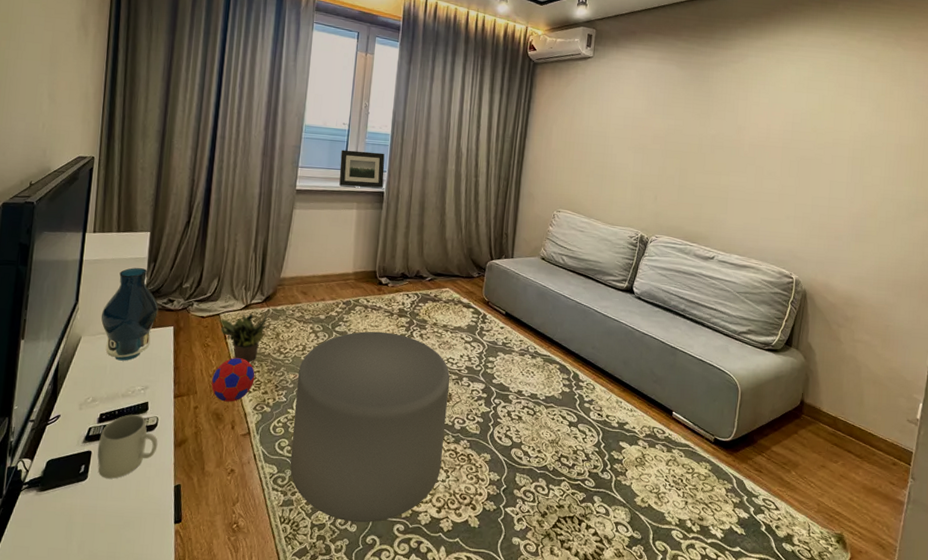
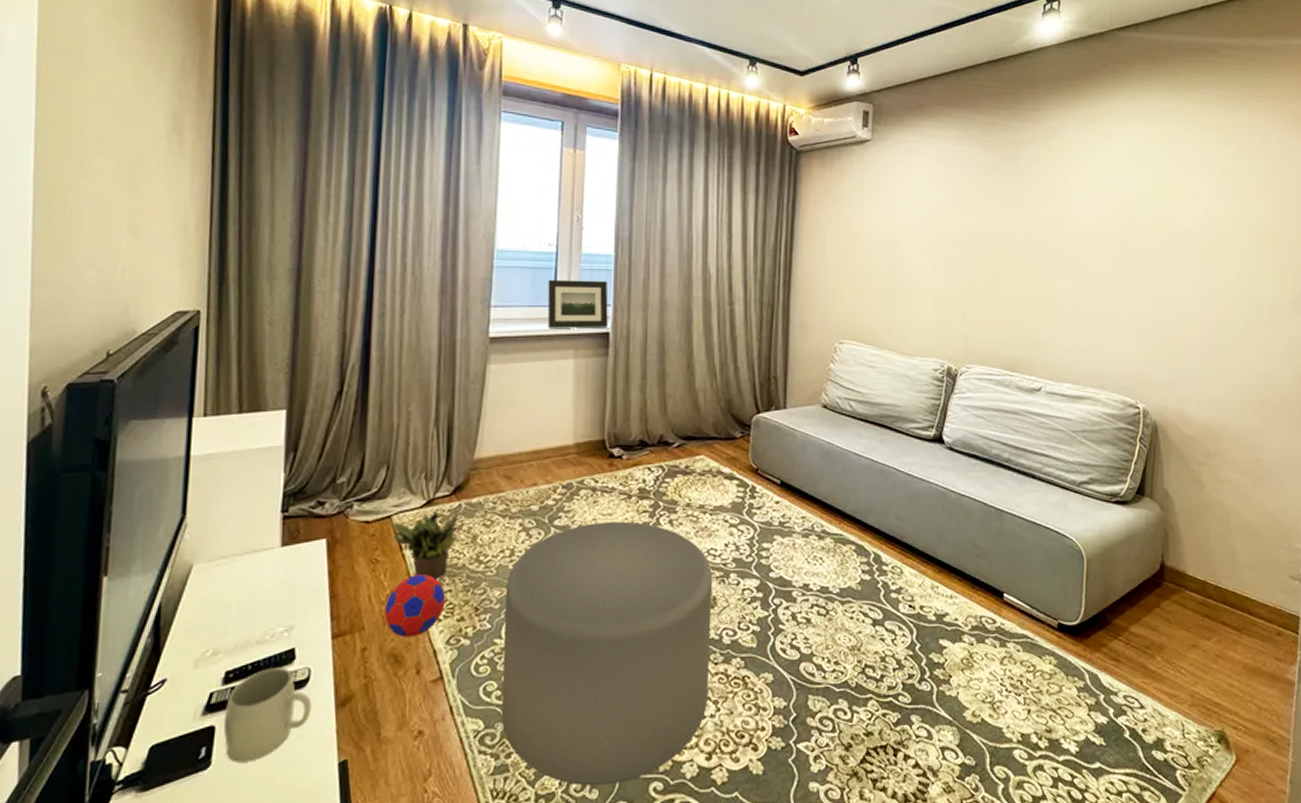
vase: present [100,268,159,361] -> none [220,461,304,594]

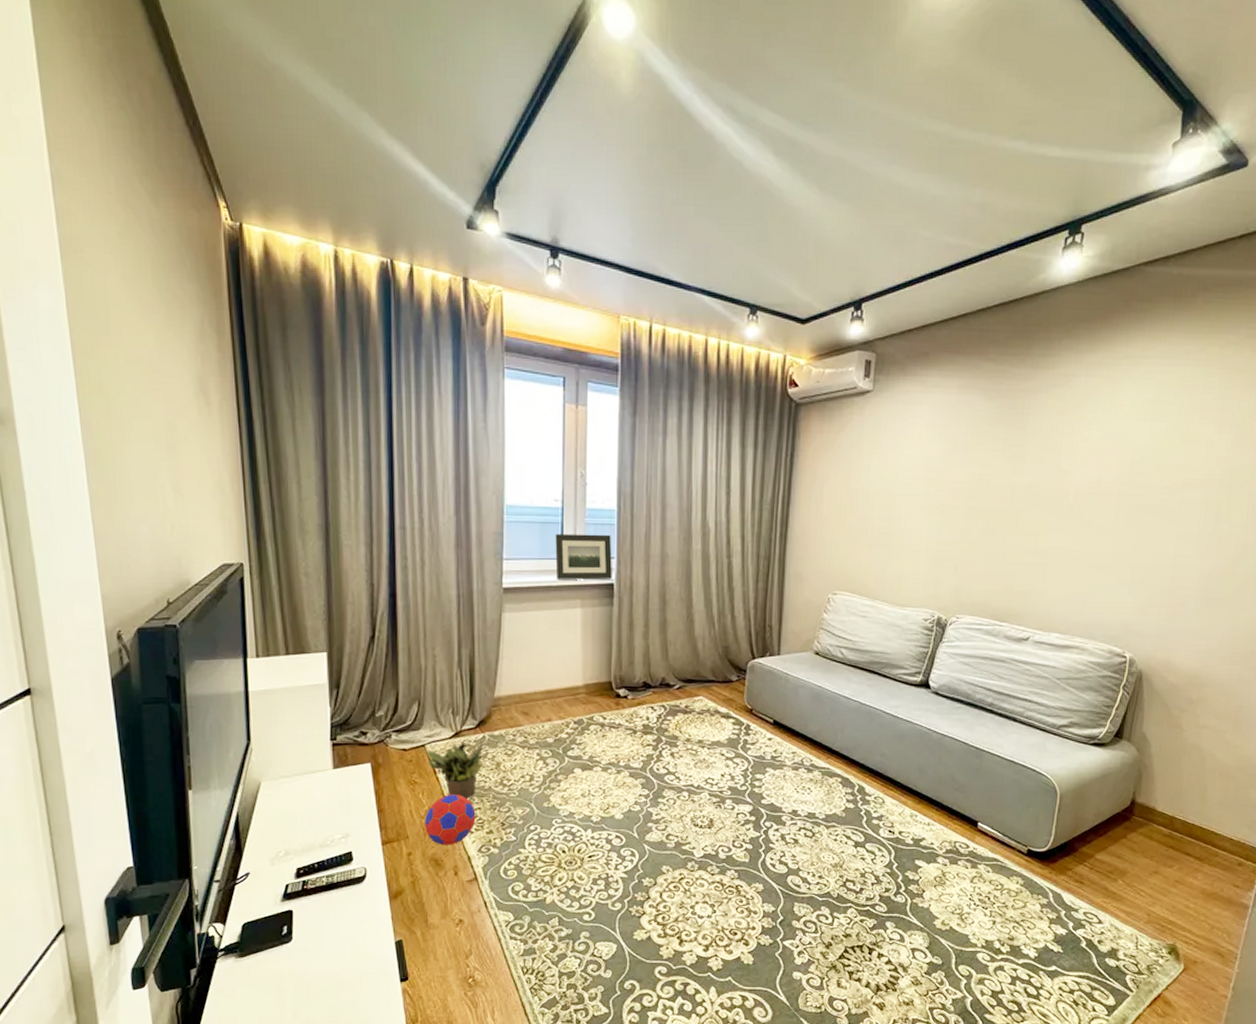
mug: present [223,668,312,763] -> none [299,867,370,939]
pouf: present [501,521,713,786] -> none [527,753,711,968]

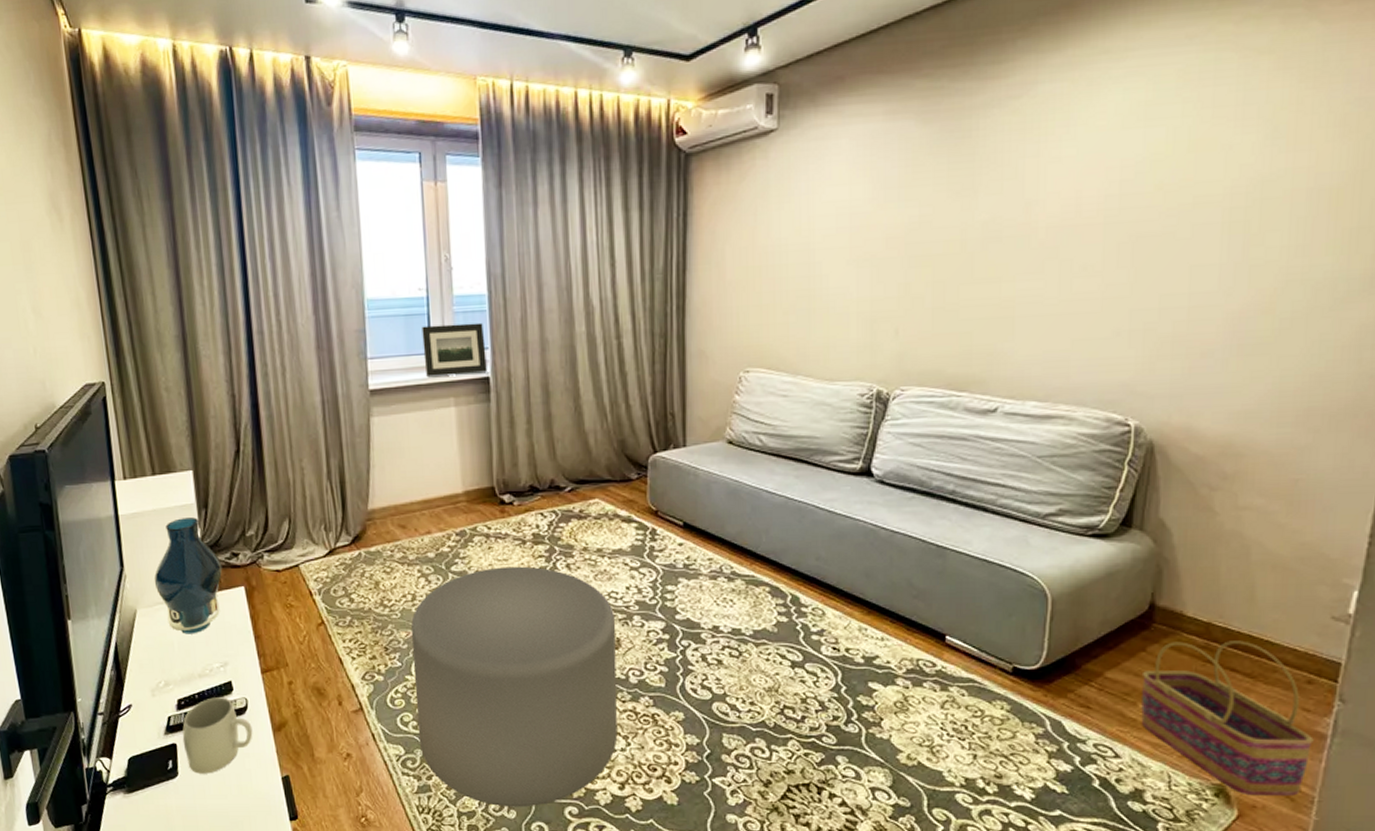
vase: none [280,697,350,807] -> present [154,517,223,634]
mug: none [299,867,370,939] -> present [182,697,253,774]
toy ball: present [425,795,476,845] -> none [304,618,357,673]
potted plant: present [426,740,484,798] -> none [300,558,362,622]
pouf: none [527,753,711,968] -> present [411,566,618,807]
basket: none [1119,831,1240,953] -> present [1141,640,1314,796]

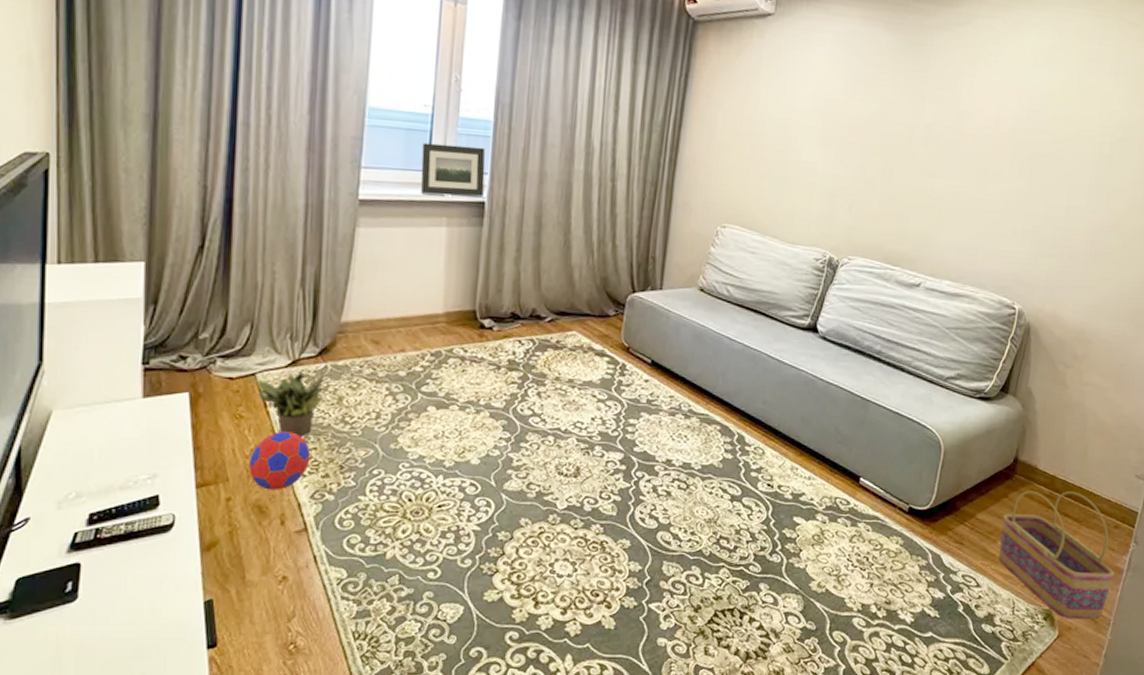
vase: present [154,517,223,634] -> none [79,312,166,442]
mug: present [182,697,253,774] -> none [89,512,177,597]
potted plant: none [300,558,362,622] -> present [256,371,325,437]
toy ball: none [304,618,357,673] -> present [249,432,311,490]
pouf: present [411,566,618,807] -> none [364,390,578,633]

